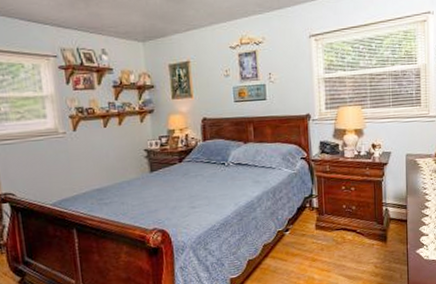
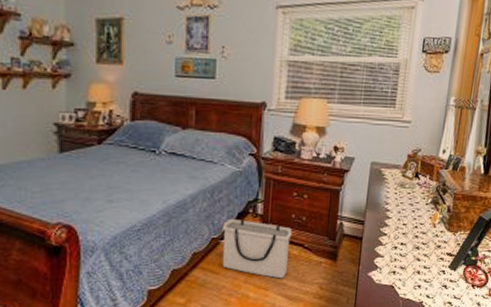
storage bin: none [285,213,345,261] -> present [222,218,292,279]

